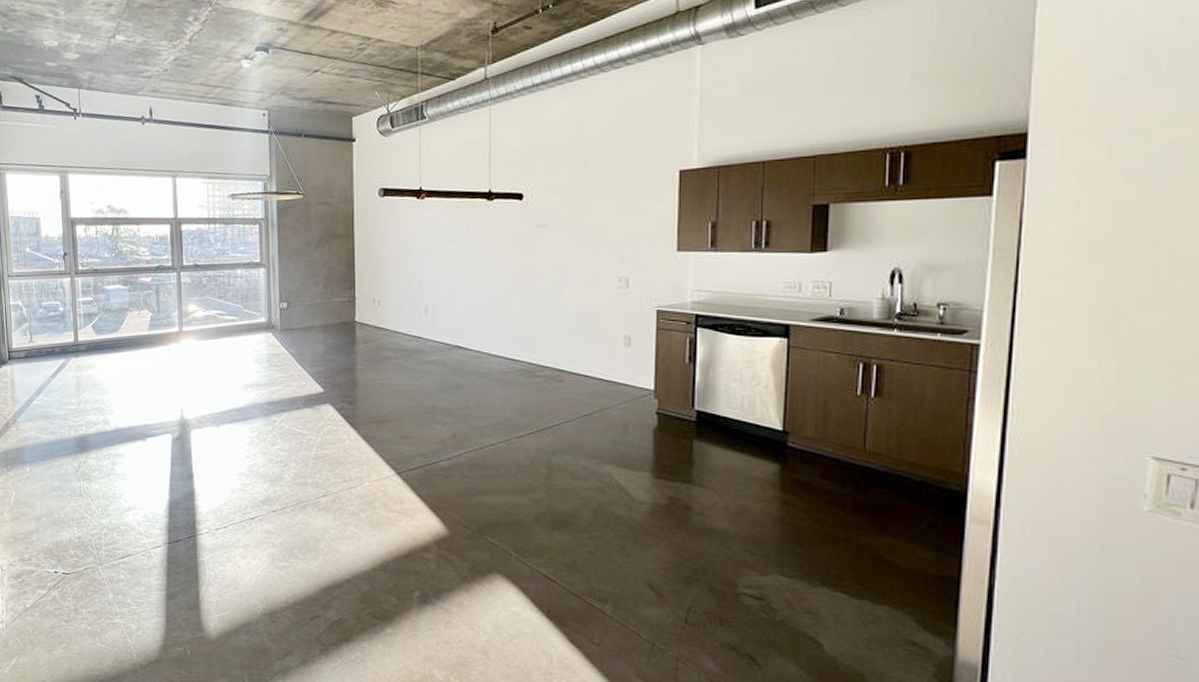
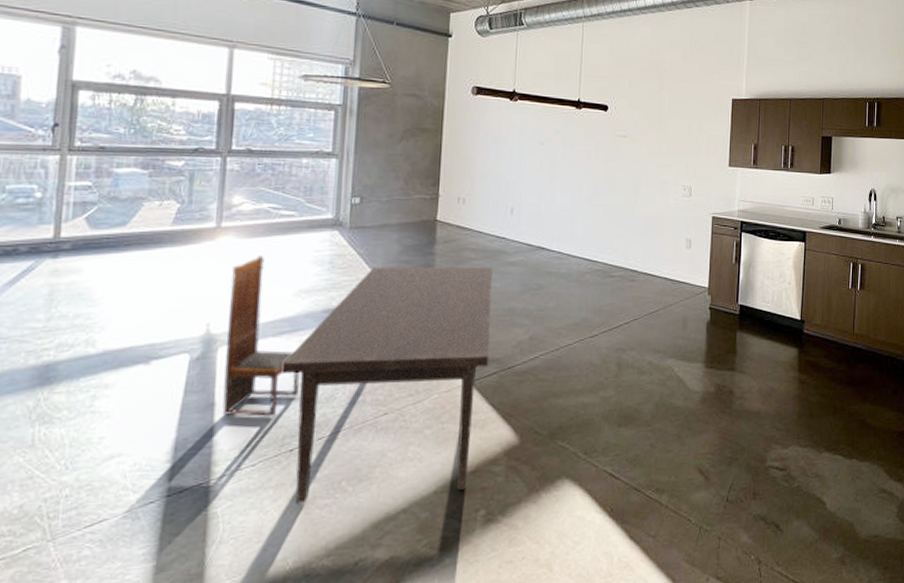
dining chair: none [194,355,254,490] -> present [222,256,300,418]
dining table: none [239,364,414,570] -> present [282,266,492,505]

